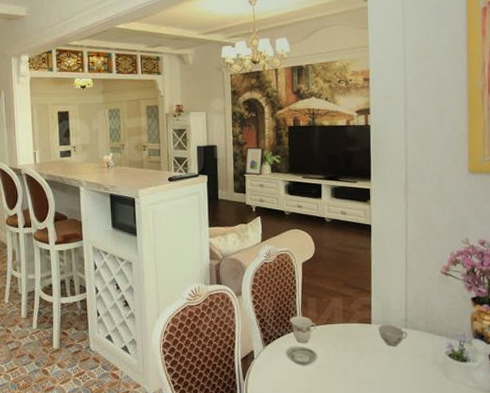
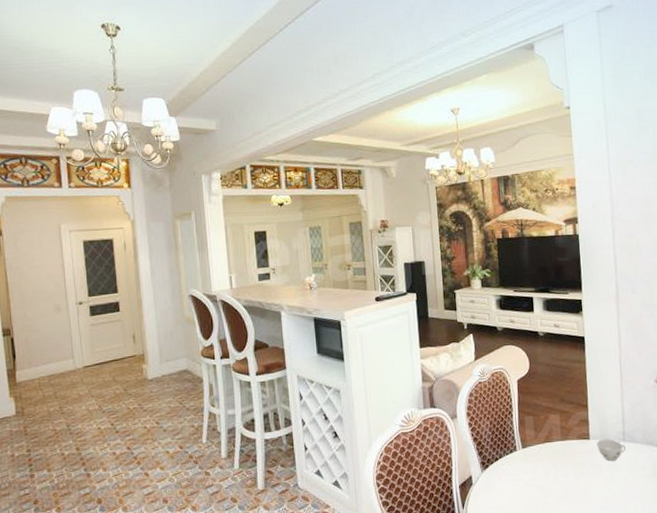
picture frame: present [245,147,264,176] -> none [454,261,473,291]
saucer: present [285,345,318,365] -> none [504,467,538,487]
teacup: present [290,316,317,343] -> none [507,435,535,464]

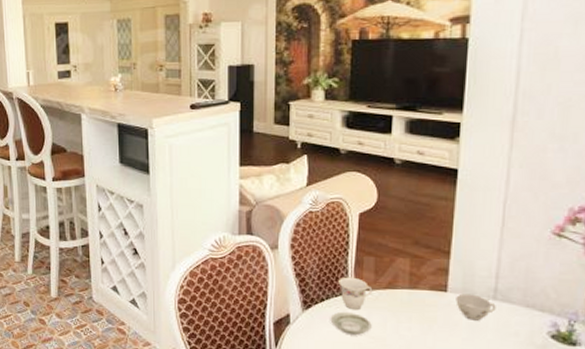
saucer: none [504,467,538,487] -> present [330,311,372,335]
teacup: none [507,435,535,464] -> present [338,276,373,309]

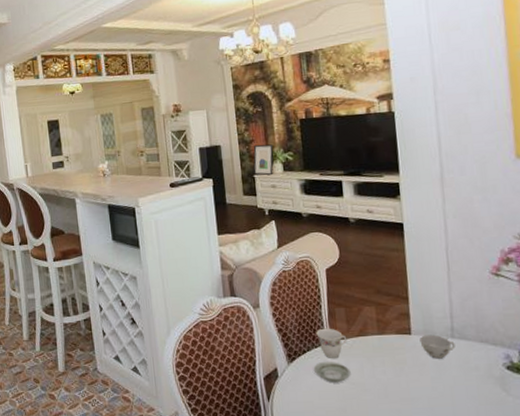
picture frame: none [290,67,316,104] -> present [253,144,274,176]

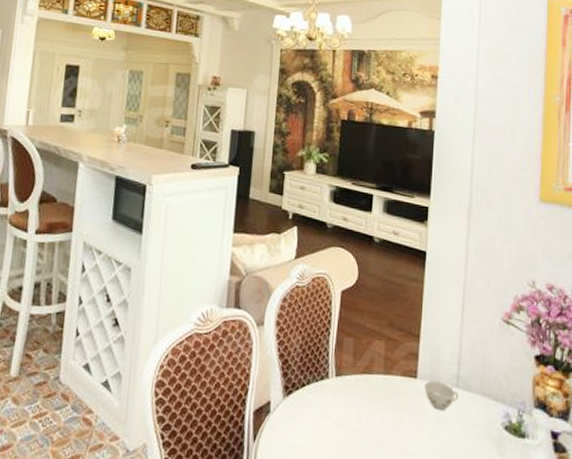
picture frame: present [253,144,274,176] -> none [285,139,310,175]
saucer: present [313,361,351,382] -> none [309,398,349,426]
teacup: present [316,328,347,358] -> none [319,359,351,397]

